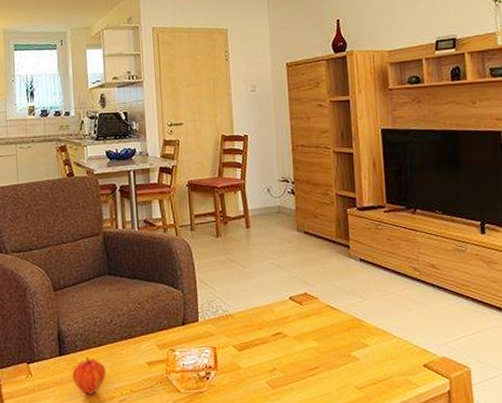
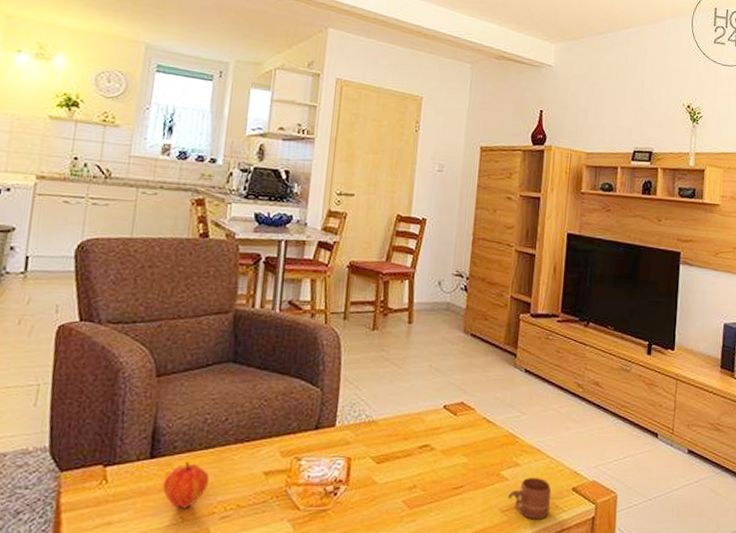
mug: none [361,356,404,395] -> present [507,477,552,520]

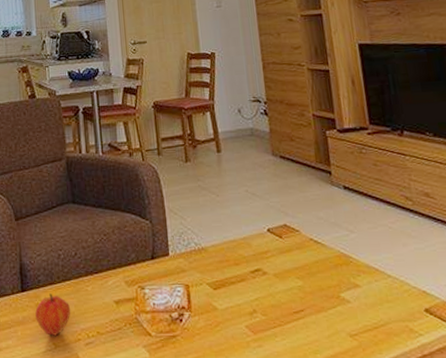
mug: present [507,477,552,520] -> none [353,298,404,344]

